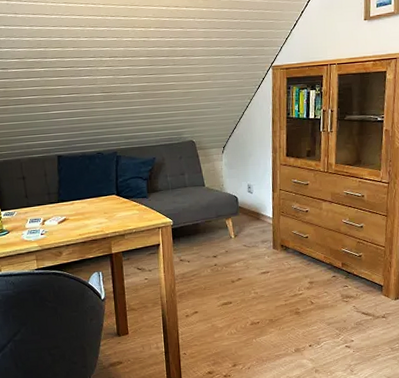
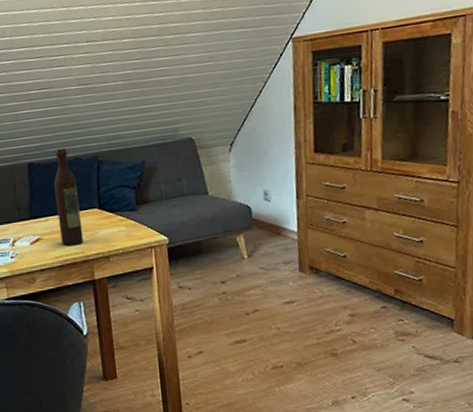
wine bottle: none [79,144,103,225] -> present [54,147,84,246]

